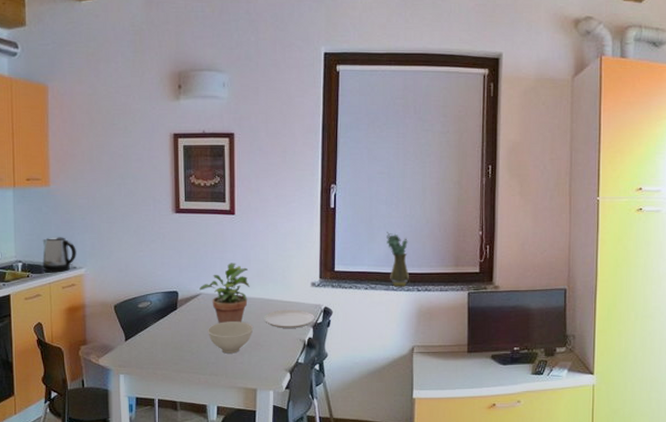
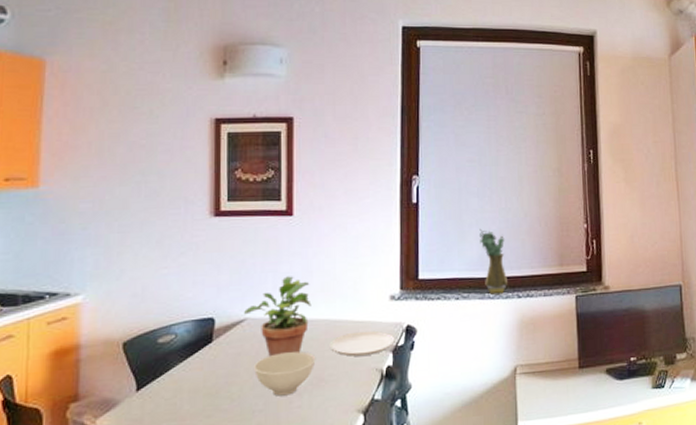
kettle: present [42,236,76,273] -> none [19,253,72,304]

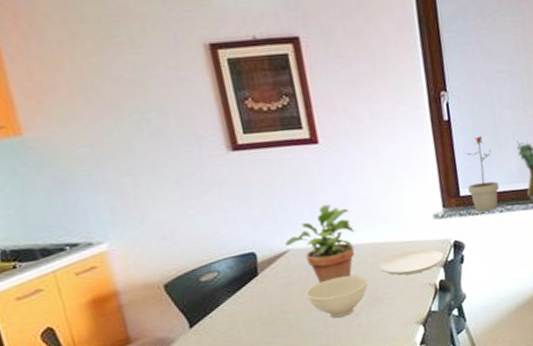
potted flower: none [426,220,458,298] -> present [463,135,500,213]

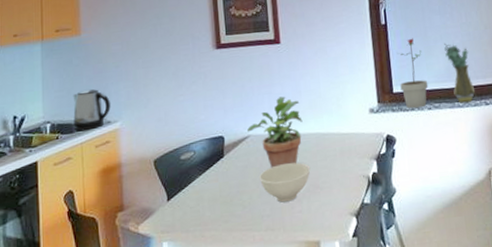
kettle: none [27,204,90,258] -> present [73,89,111,132]
plate: present [378,249,445,275] -> none [321,141,378,165]

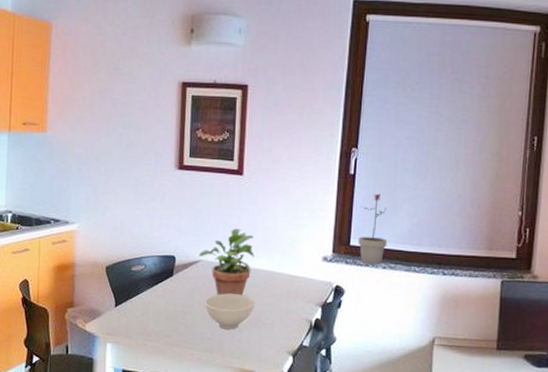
kettle: present [73,89,111,132] -> none [33,186,70,227]
vase: present [444,43,475,104] -> none [411,204,435,270]

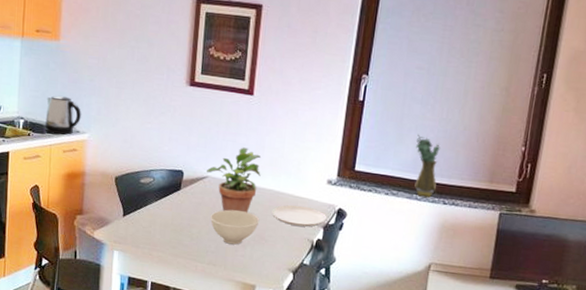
kettle: none [33,186,70,227] -> present [45,95,81,135]
plate: none [267,284,325,307] -> present [271,204,327,227]
potted flower: present [358,193,388,266] -> none [363,121,393,192]
vase: none [411,204,435,270] -> present [414,134,440,199]

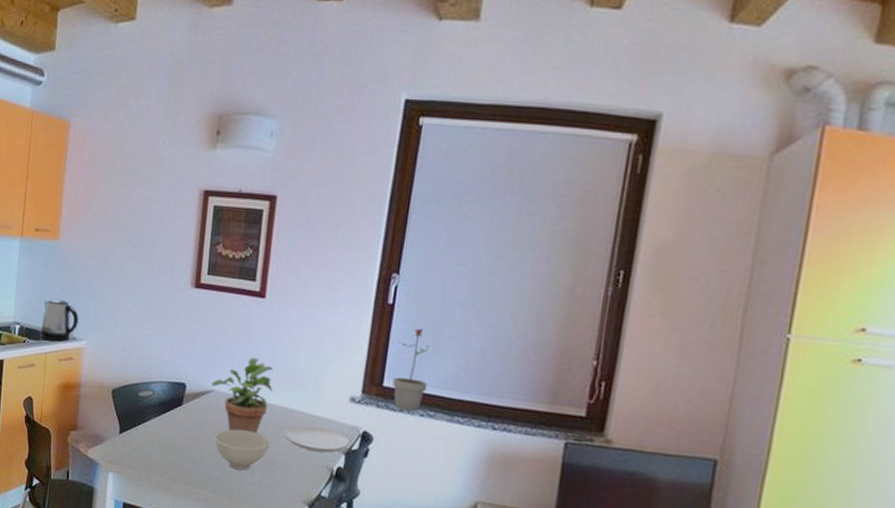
potted flower: none [363,121,393,192] -> present [392,328,430,412]
vase: present [414,134,440,199] -> none [456,343,488,423]

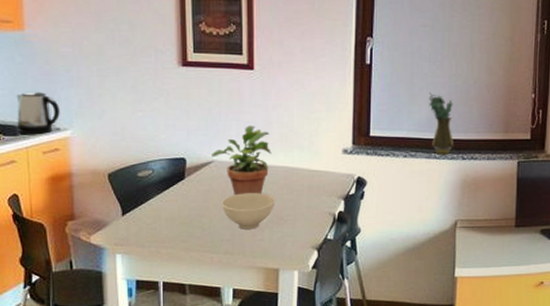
plate: present [284,425,350,453] -> none [287,179,347,200]
potted flower: present [392,328,430,412] -> none [378,82,407,155]
vase: none [456,343,488,423] -> present [429,92,453,156]

